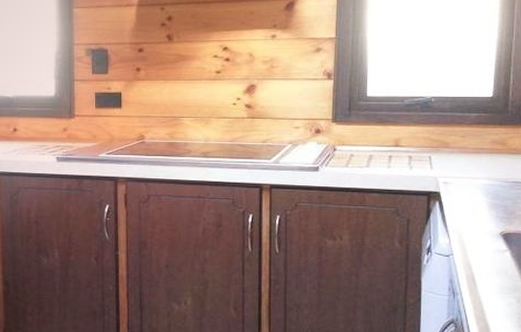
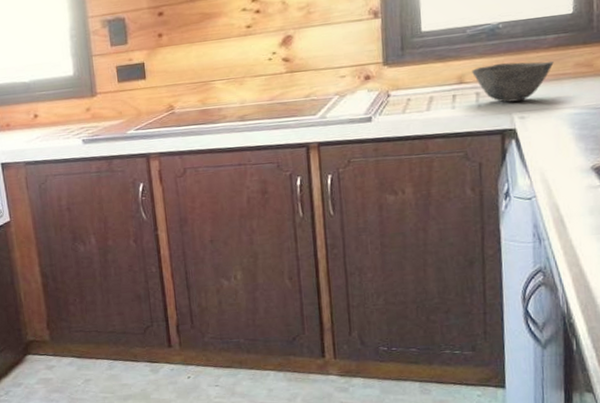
bowl: none [407,133,475,168] -> present [472,60,554,103]

